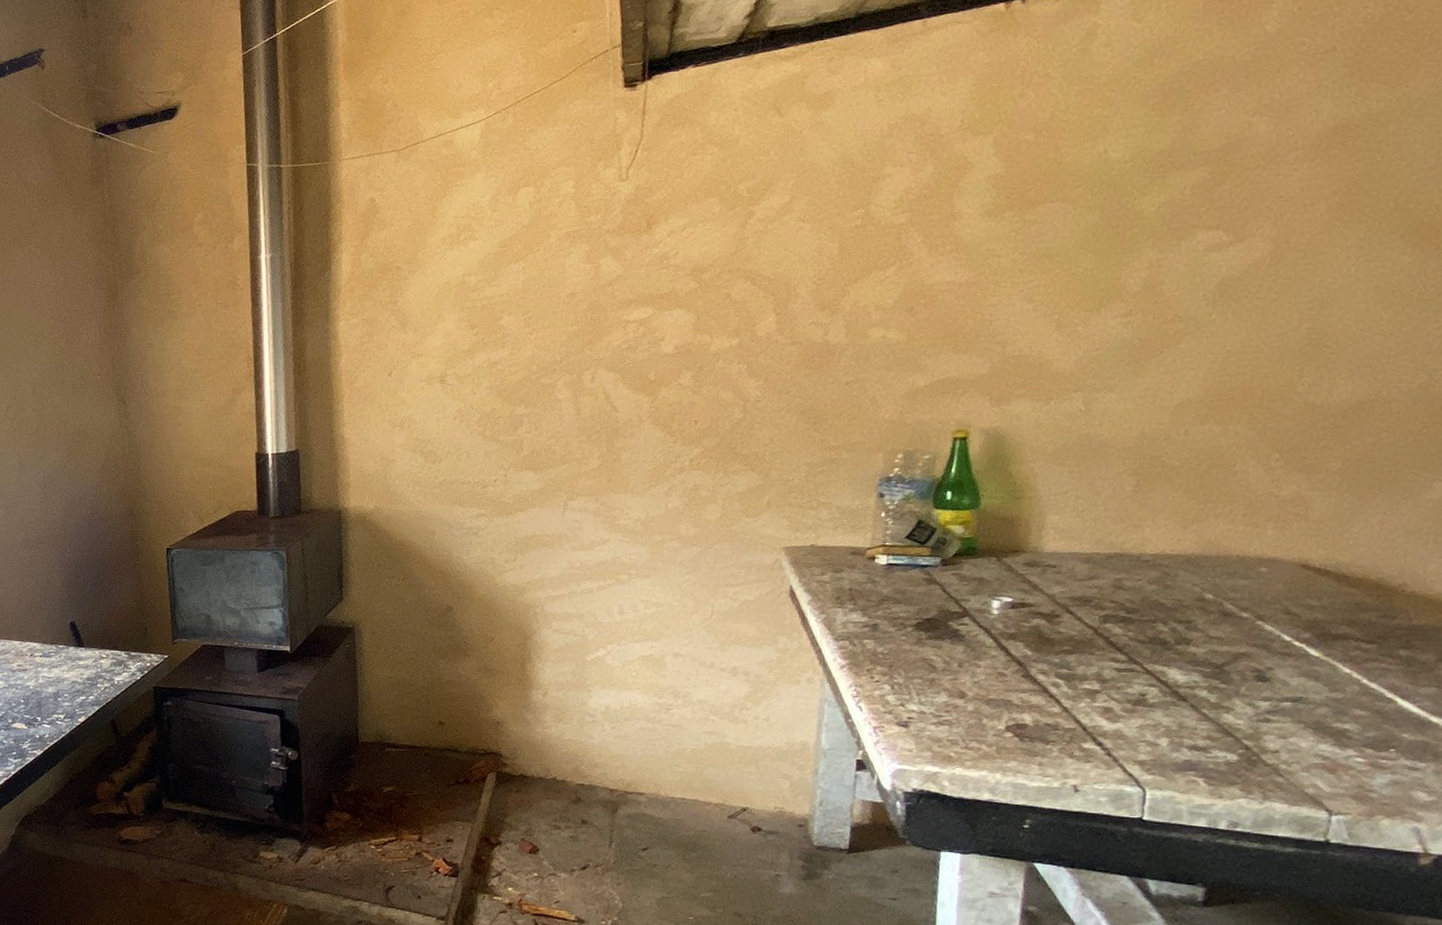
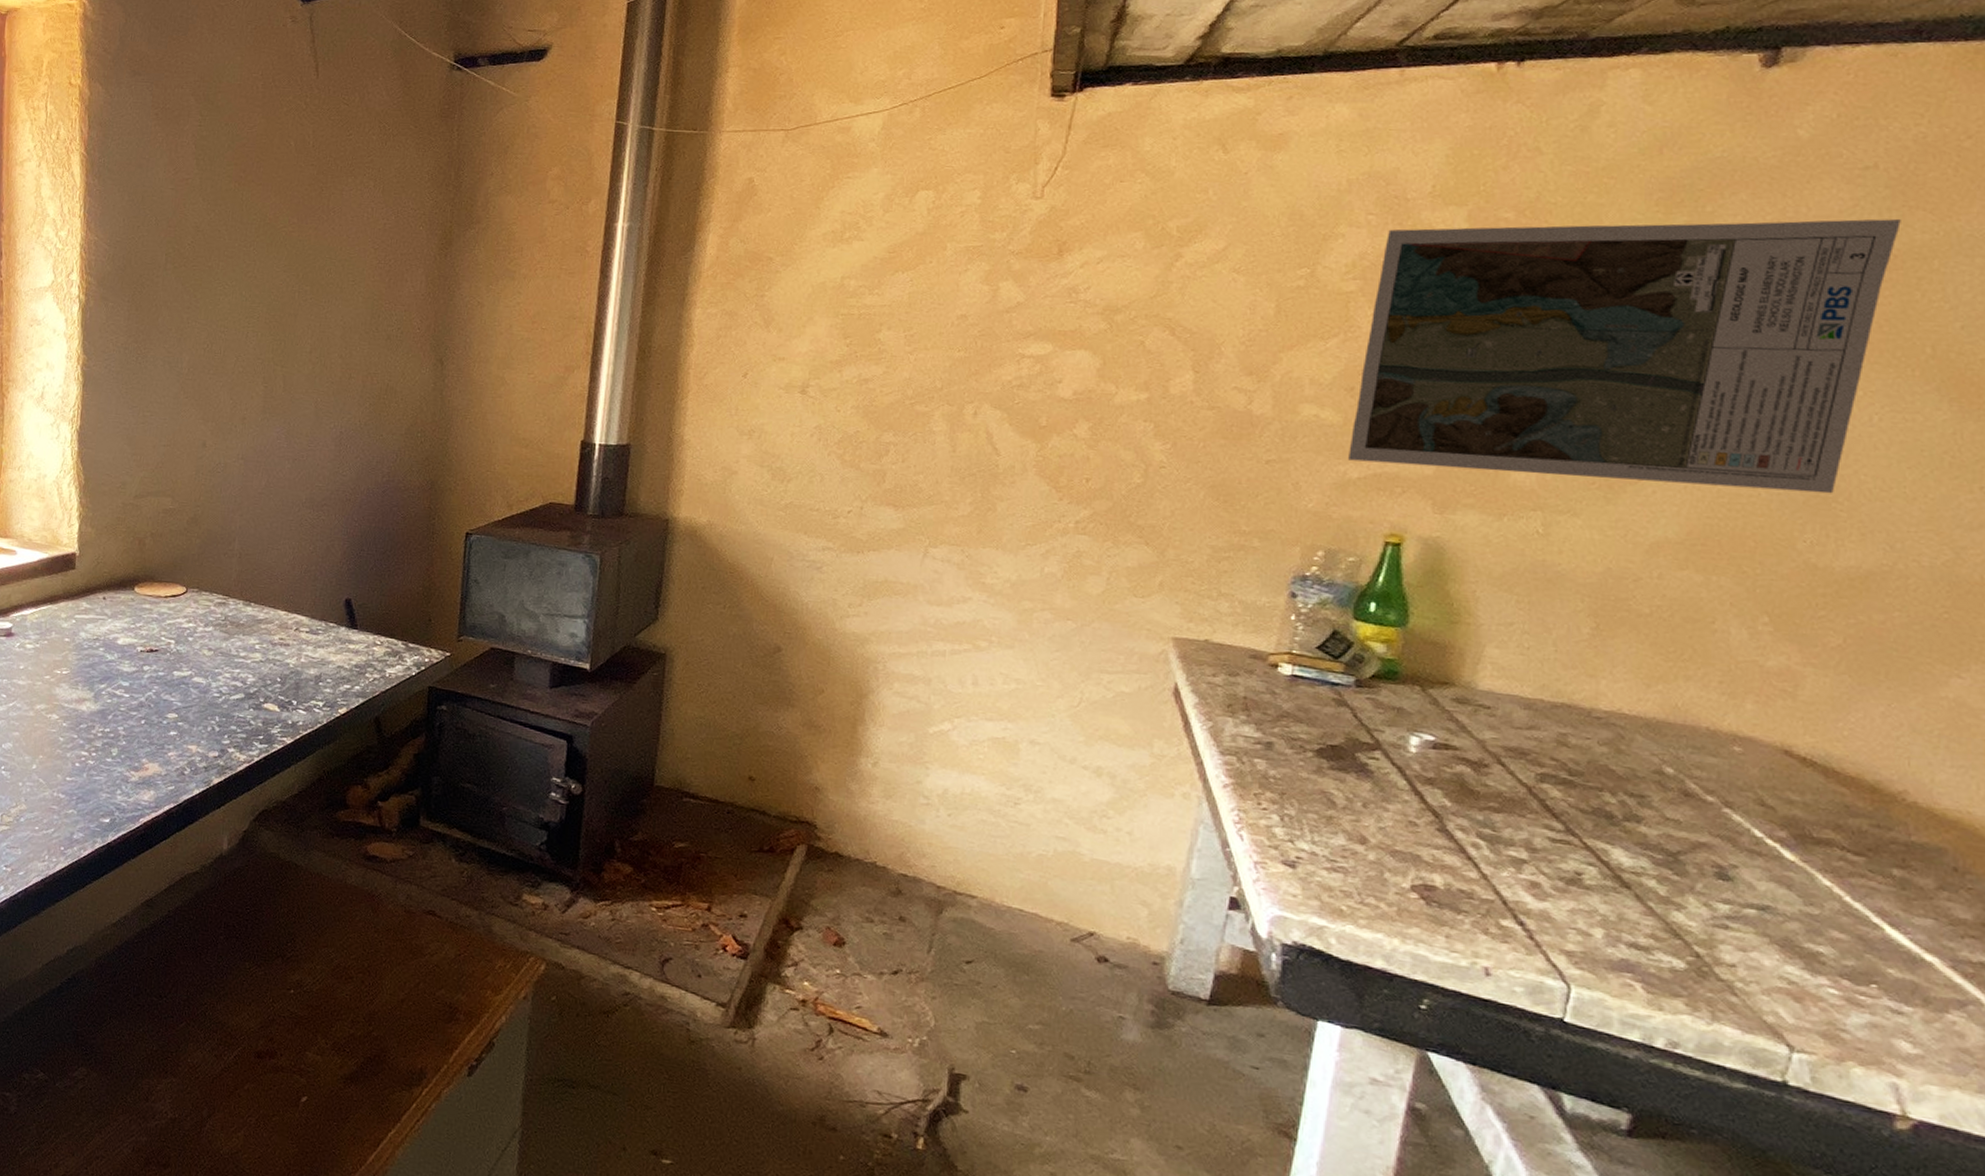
map: none [914,93,1359,372] -> present [1348,219,1901,494]

